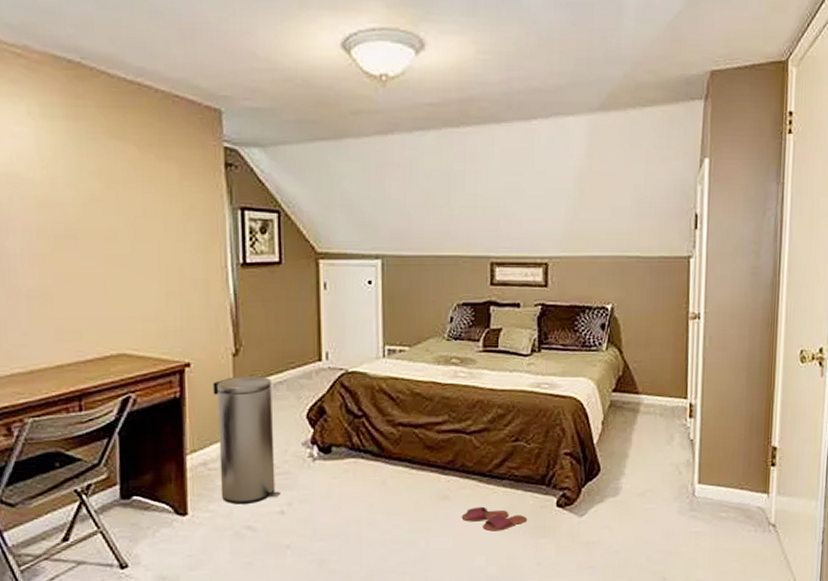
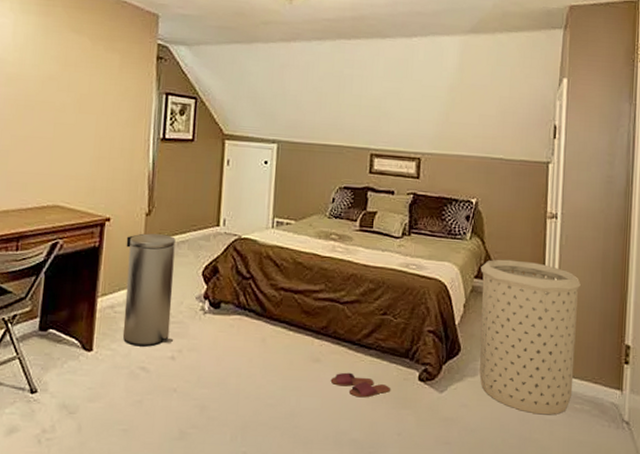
laundry basket: none [619,368,727,528] -> present [479,259,582,415]

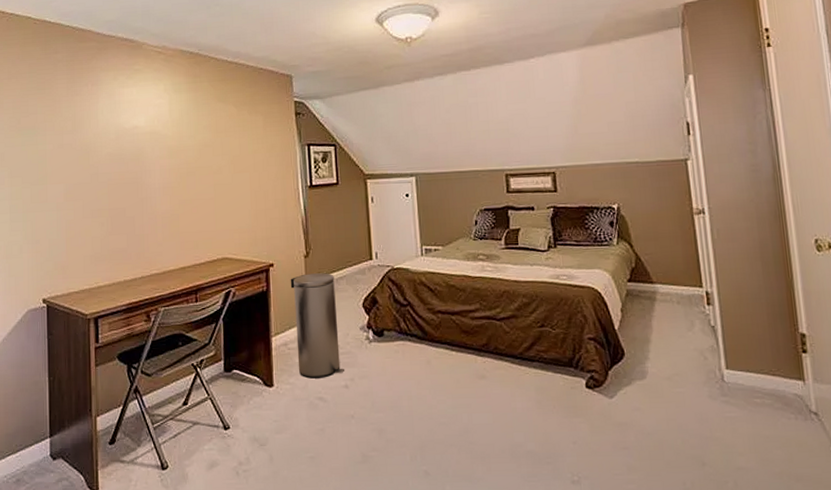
slippers: present [330,372,391,398] -> none [498,386,560,410]
laundry basket: present [479,259,582,415] -> none [632,259,750,412]

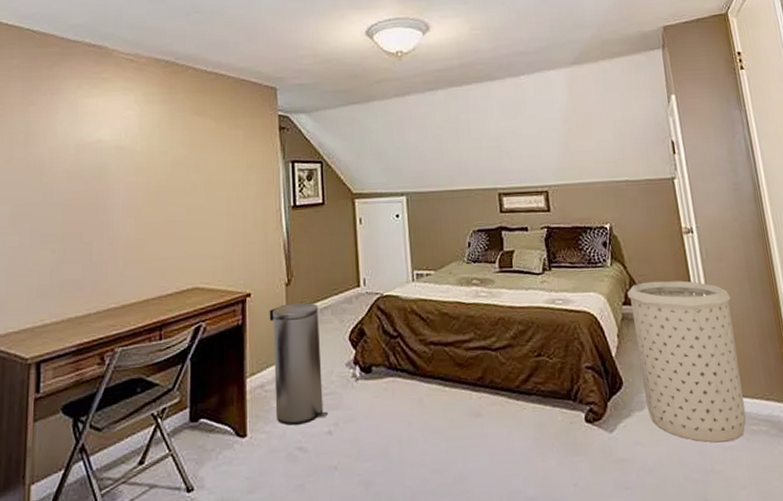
laundry basket: none [632,259,750,412] -> present [627,280,747,443]

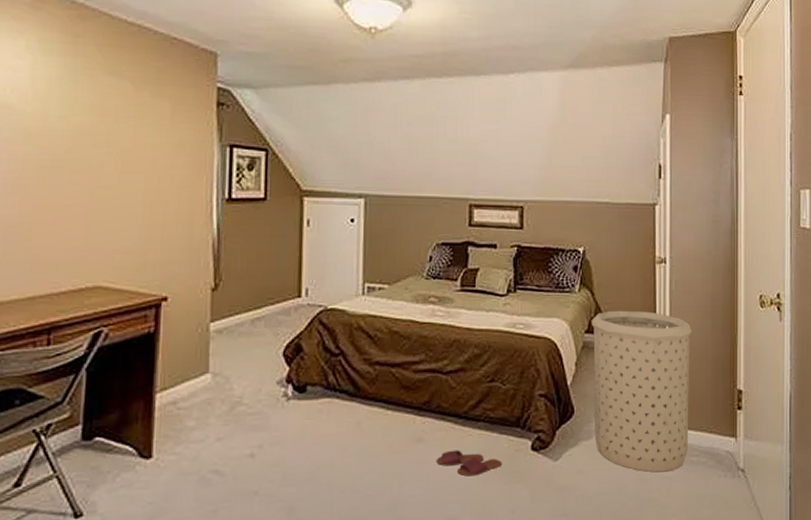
pedal bin: present [269,302,329,425] -> none [188,312,253,447]
slippers: none [495,423,559,450] -> present [436,449,503,477]

